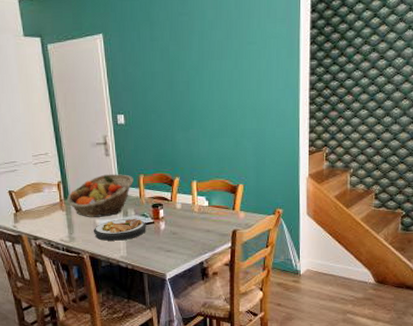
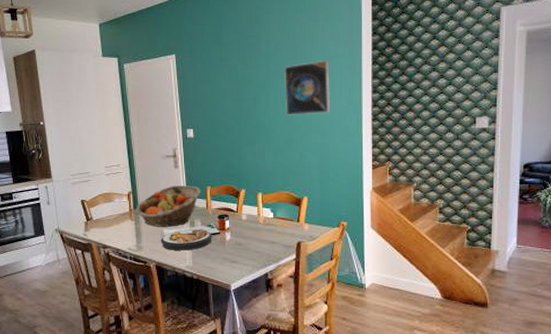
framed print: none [219,40,268,100] -> present [285,60,331,115]

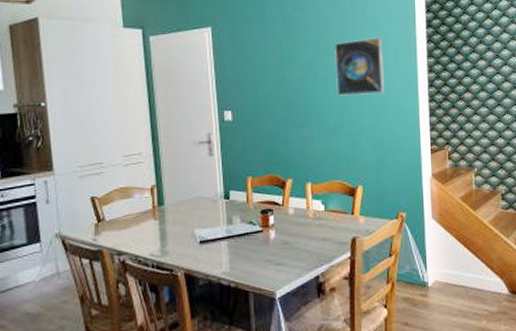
fruit basket: present [136,185,201,227] -> none [160,176,240,226]
plate: present [160,228,212,251] -> none [190,226,253,254]

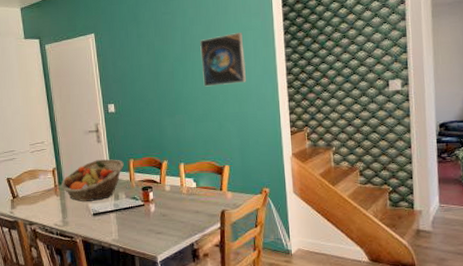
fruit basket: none [160,176,240,226] -> present [60,159,124,202]

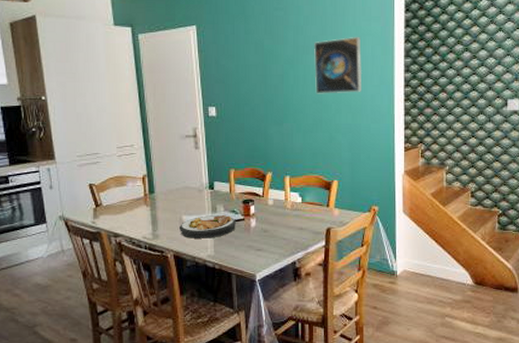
fruit basket: present [60,159,124,202] -> none [151,168,224,213]
plate: none [85,201,137,224] -> present [178,214,236,238]

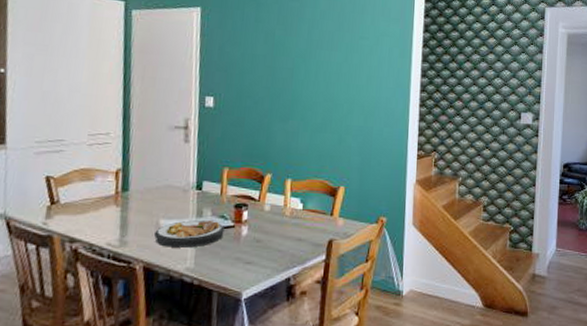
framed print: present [314,37,363,94] -> none [327,36,379,94]

